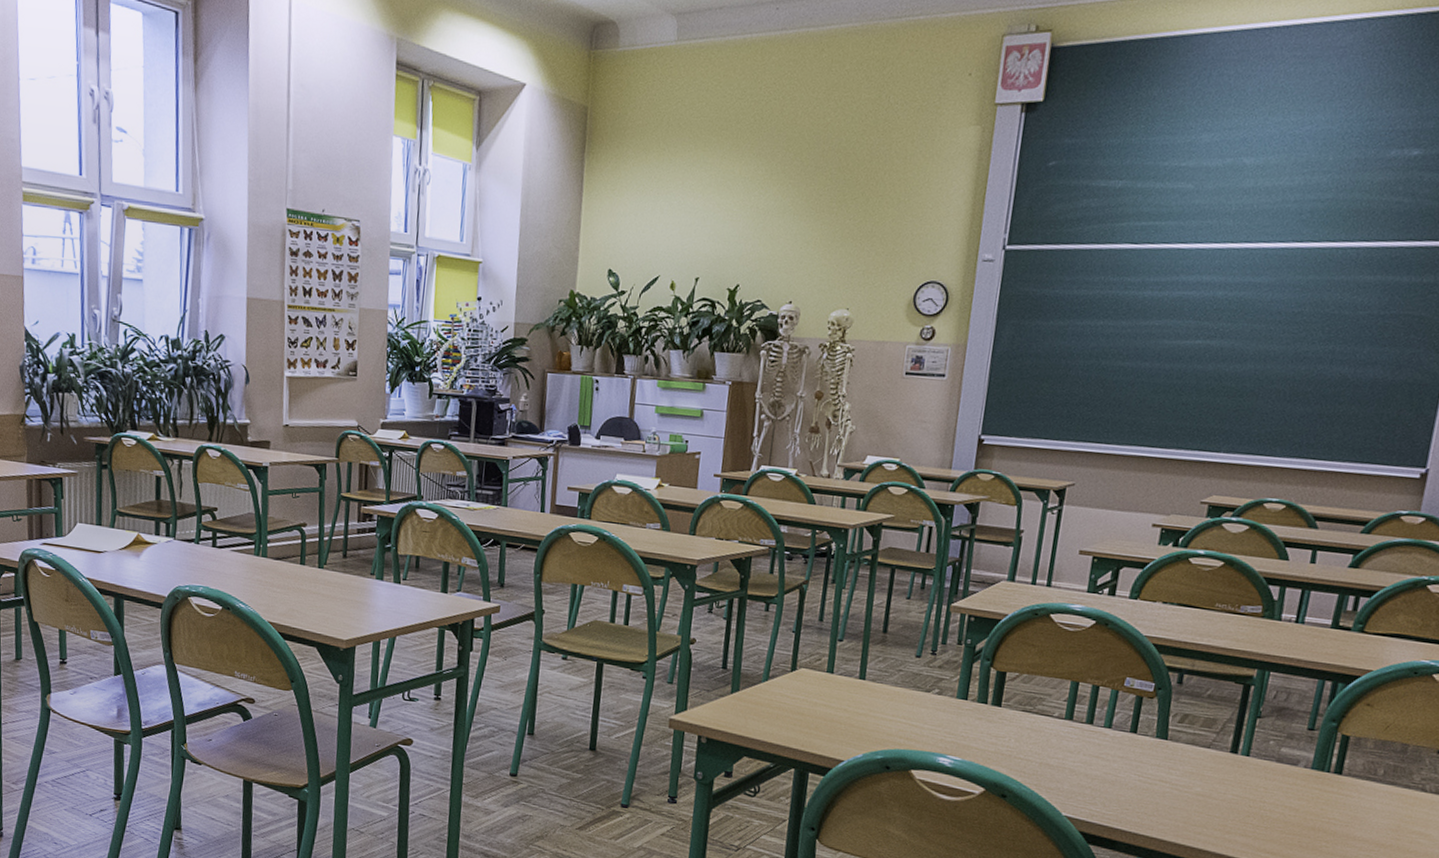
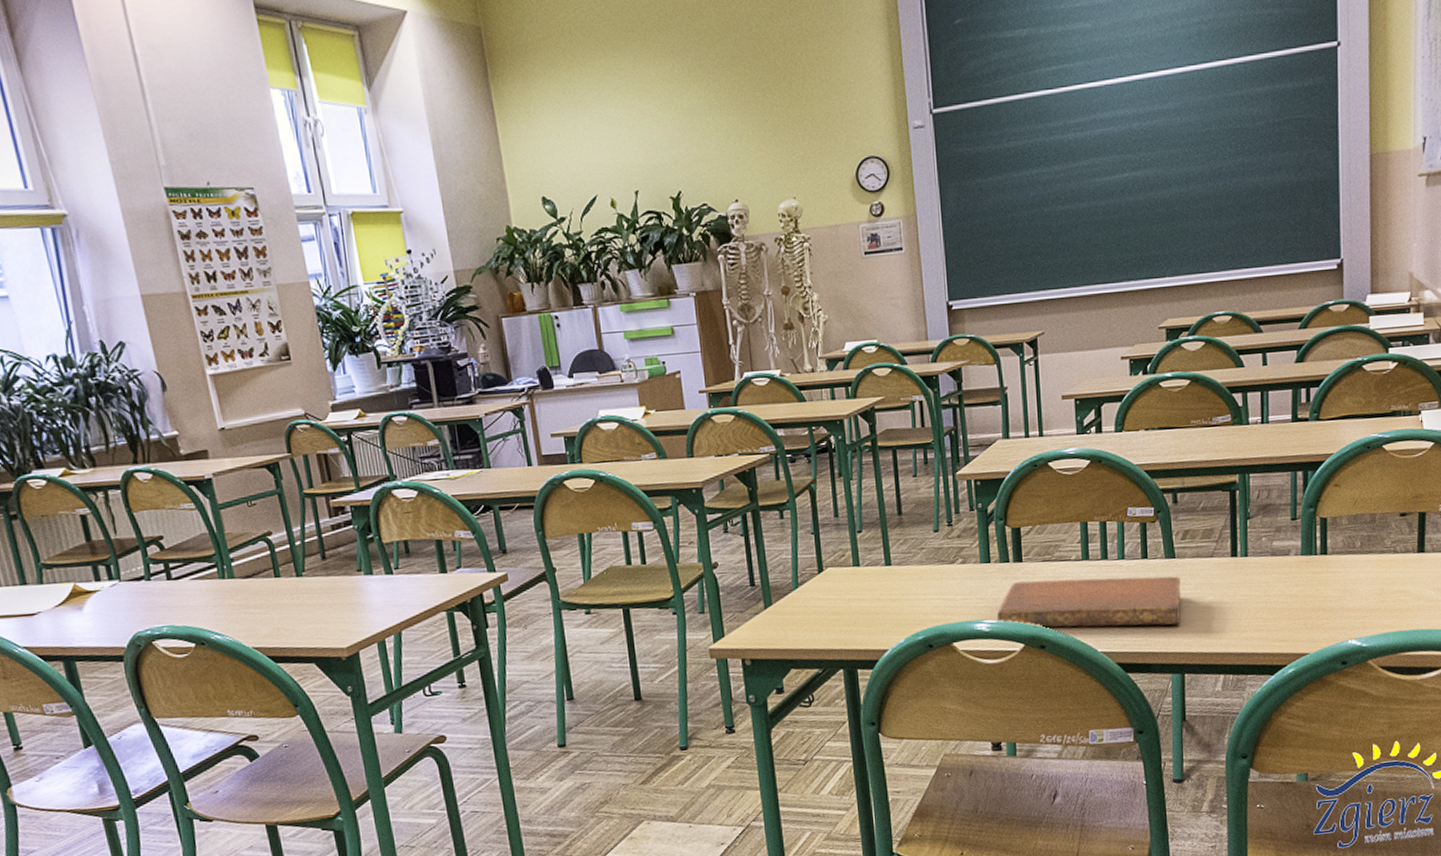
notebook: none [961,725,1169,808] -> present [996,576,1181,628]

